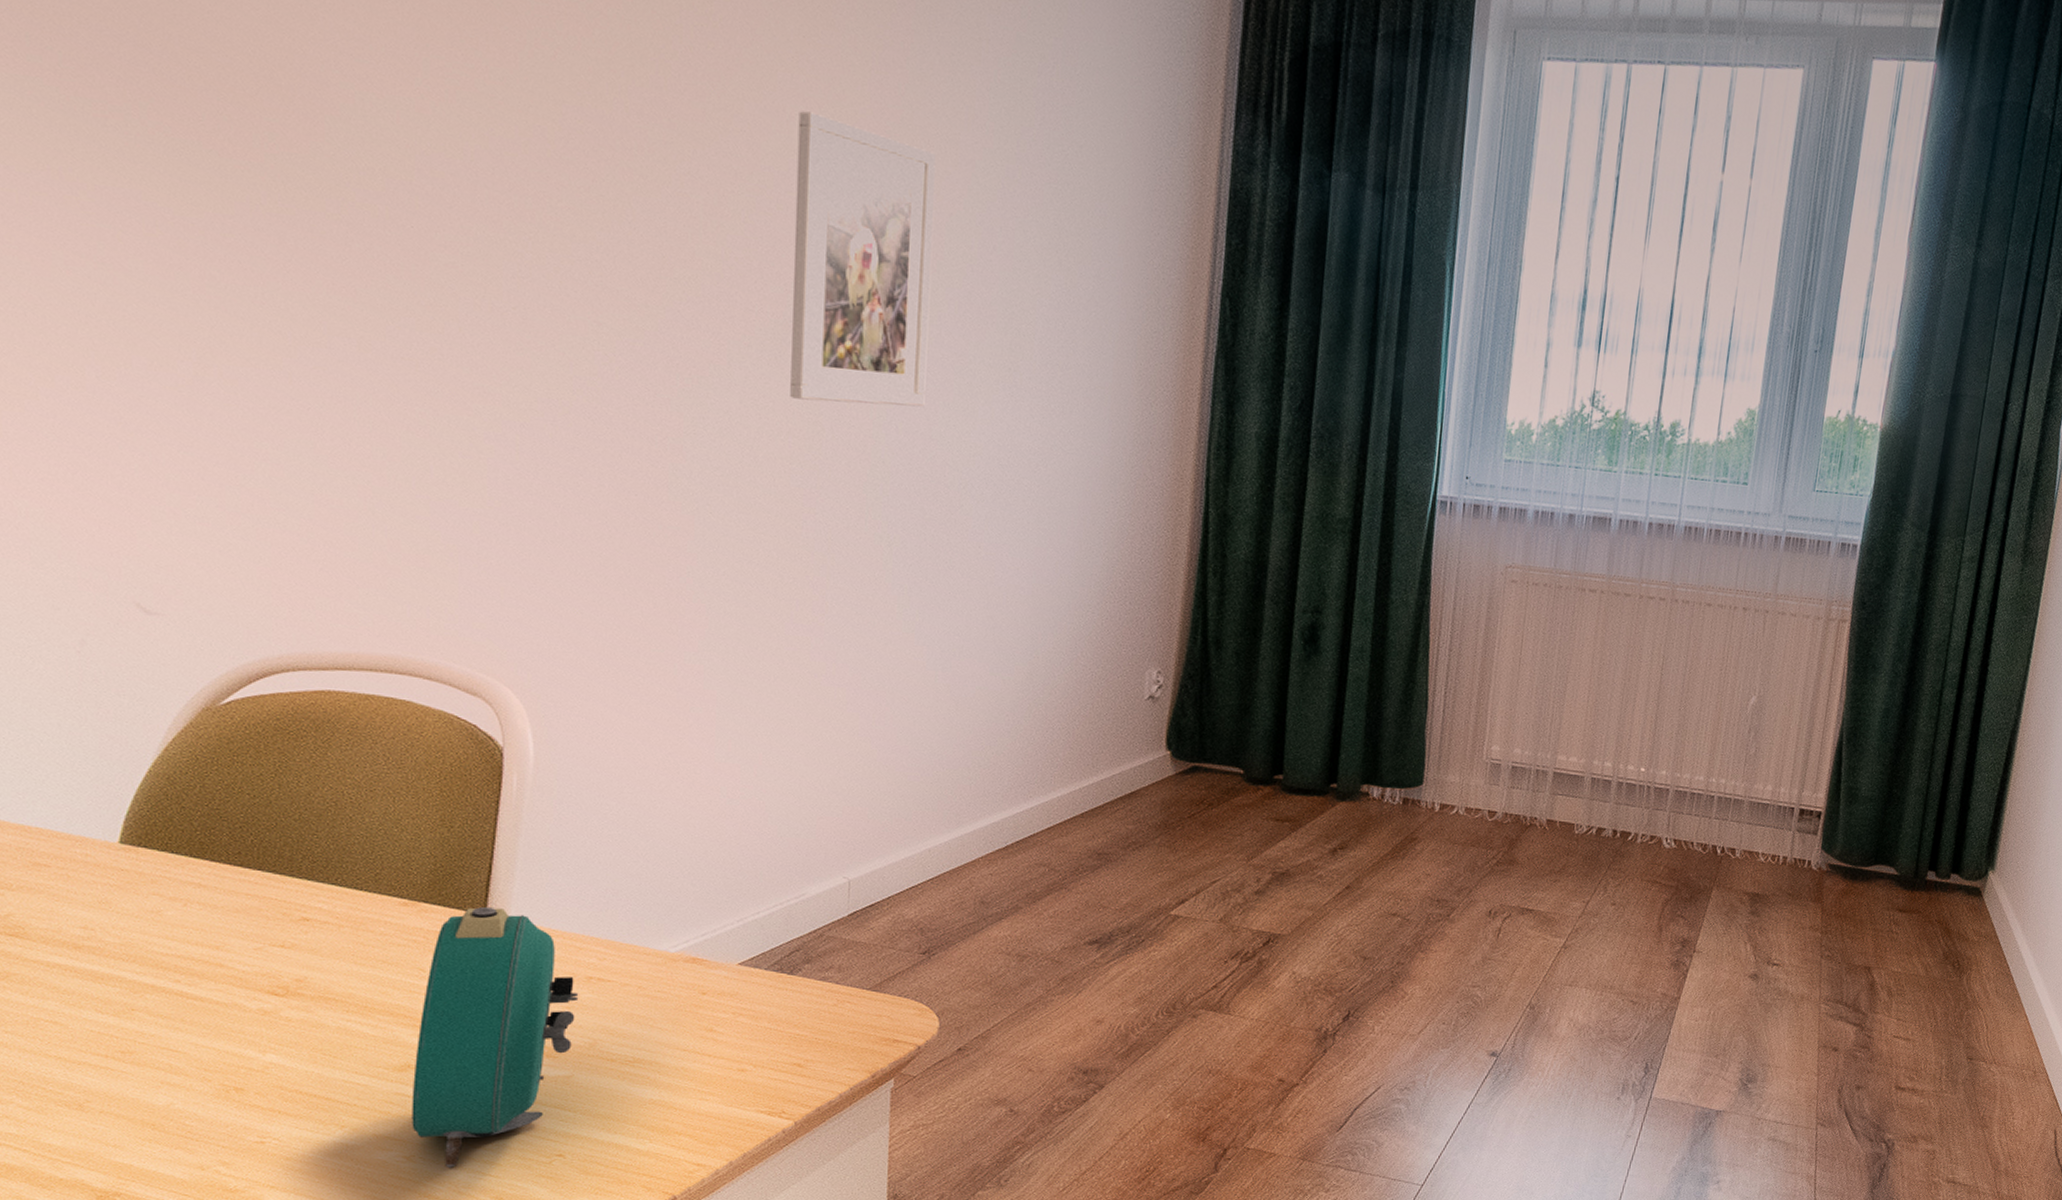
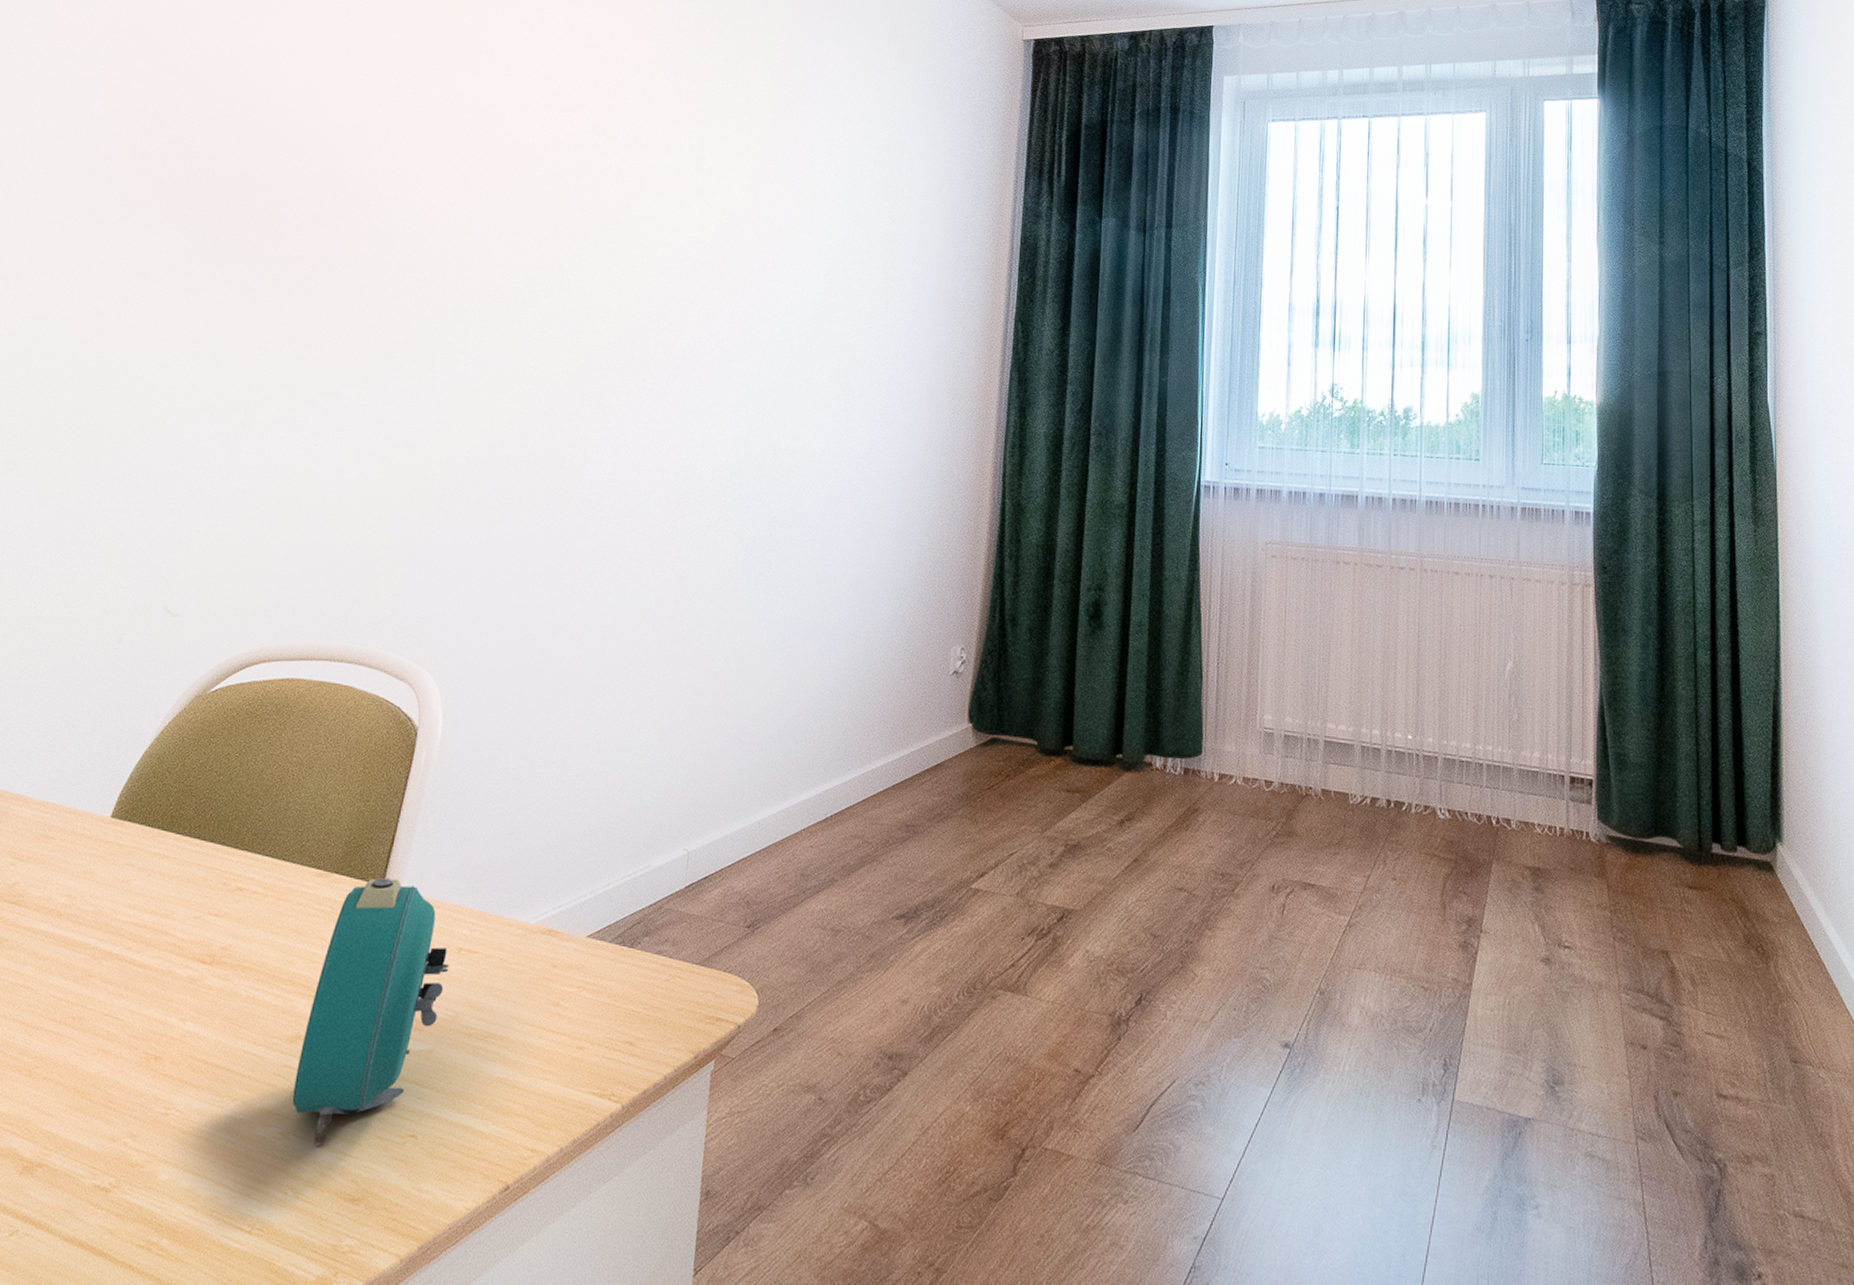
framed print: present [790,111,936,407] -> none [672,200,795,423]

